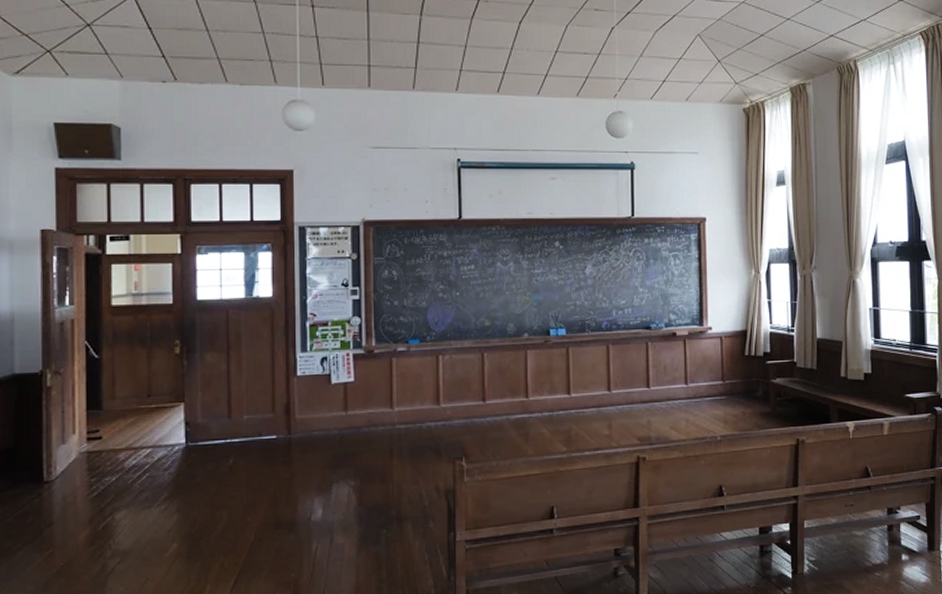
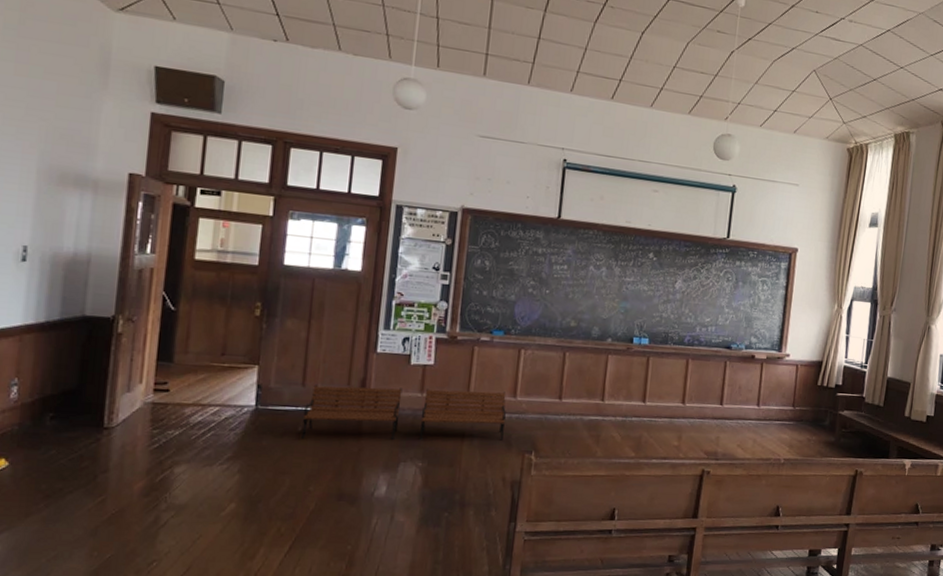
bench: none [233,400,432,470] -> present [302,384,507,441]

